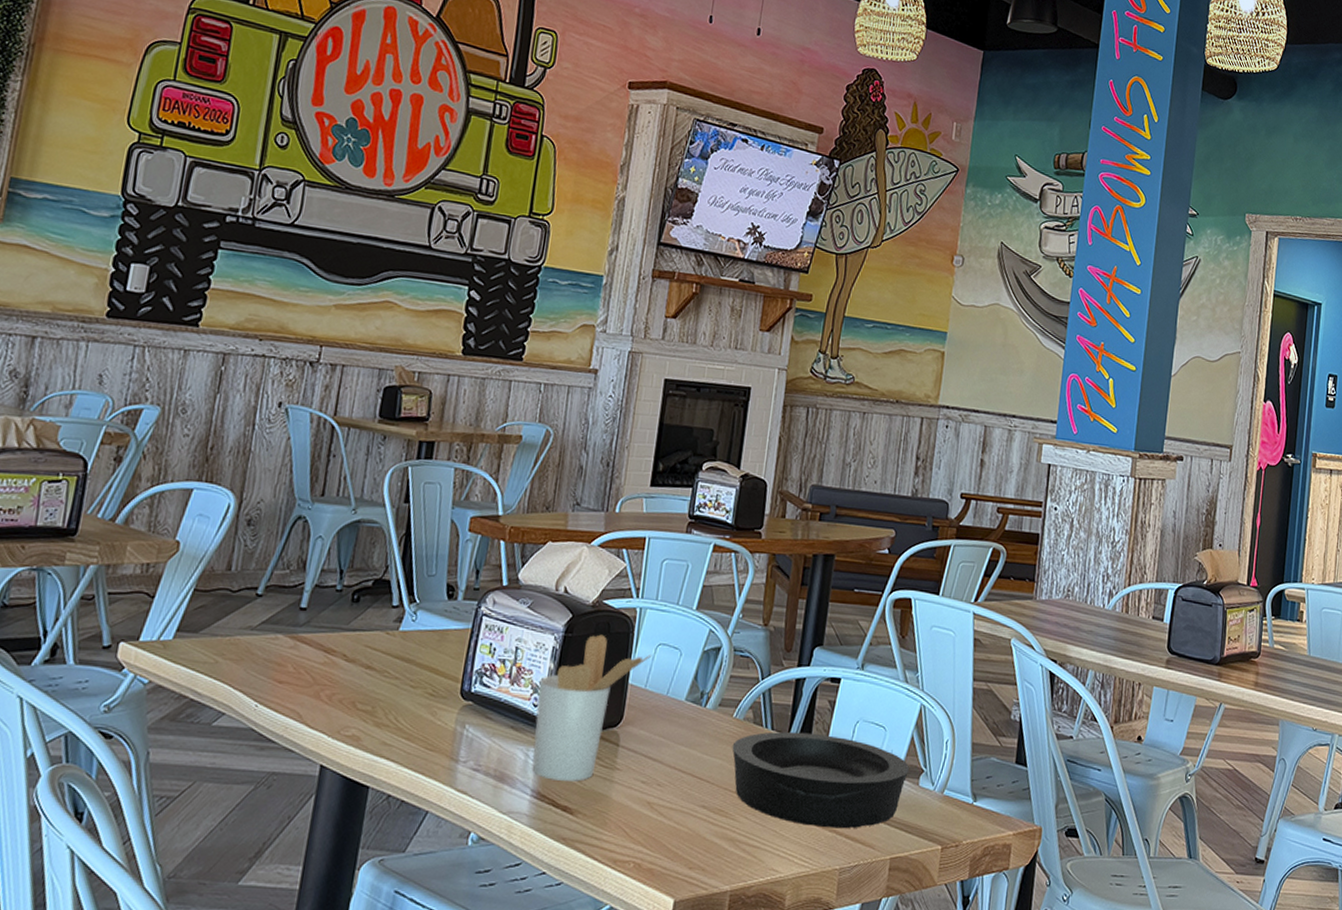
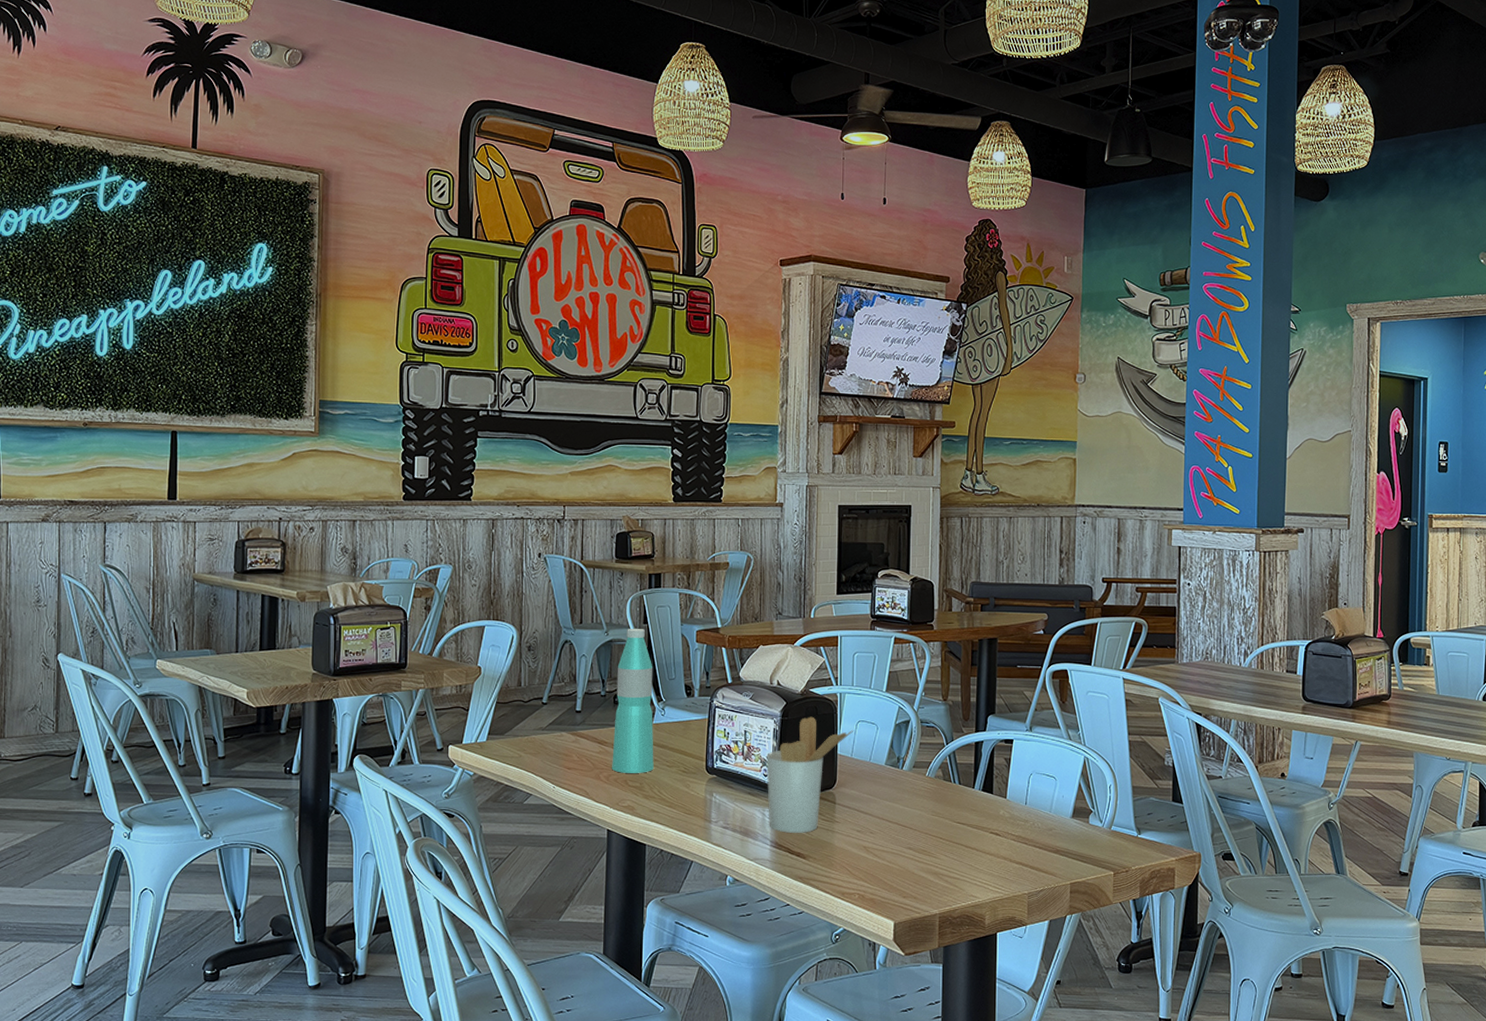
water bottle: none [337,507,409,694] -> present [612,629,654,773]
bowl: present [732,731,910,829] -> none [928,785,1080,861]

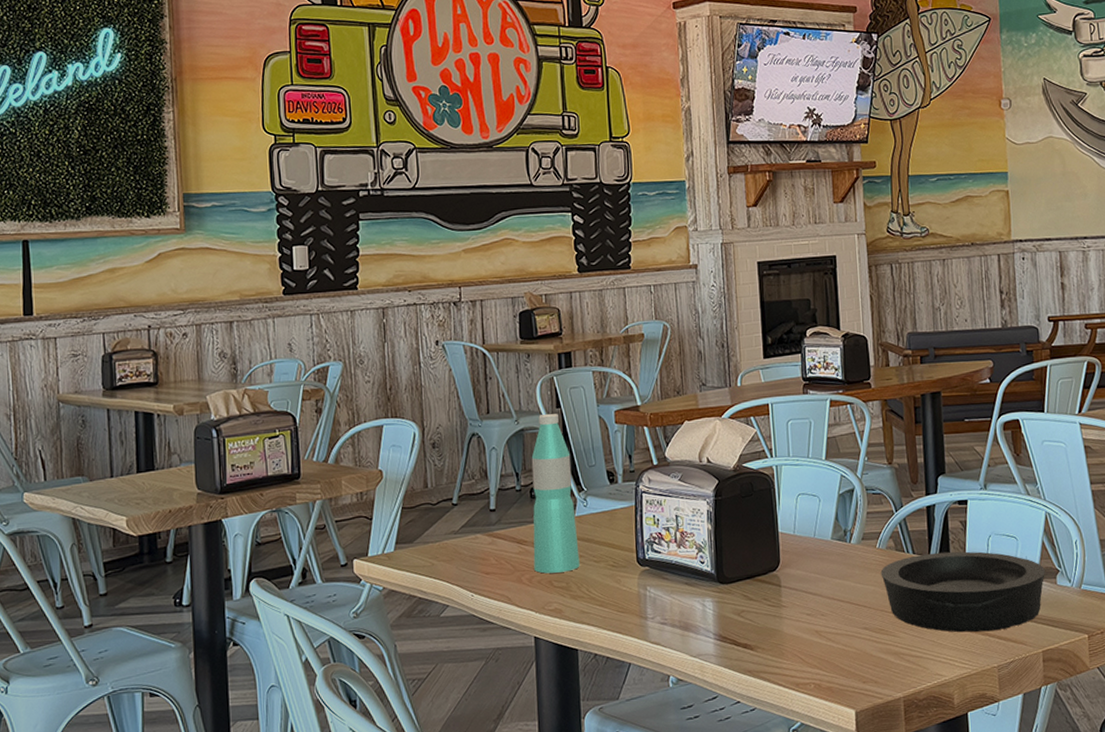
utensil holder: present [765,716,854,833] -> none [701,493,795,624]
bowl: none [928,785,1080,861] -> present [880,551,1046,633]

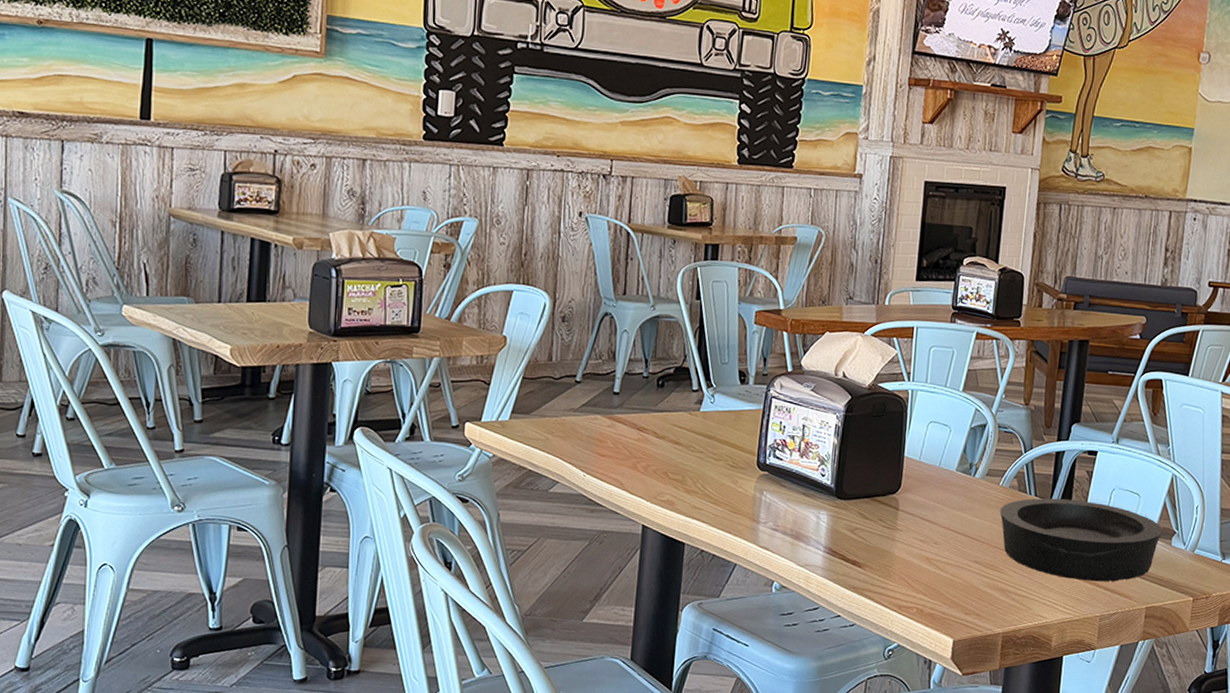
water bottle: present [531,414,580,574] -> none [651,304,704,466]

